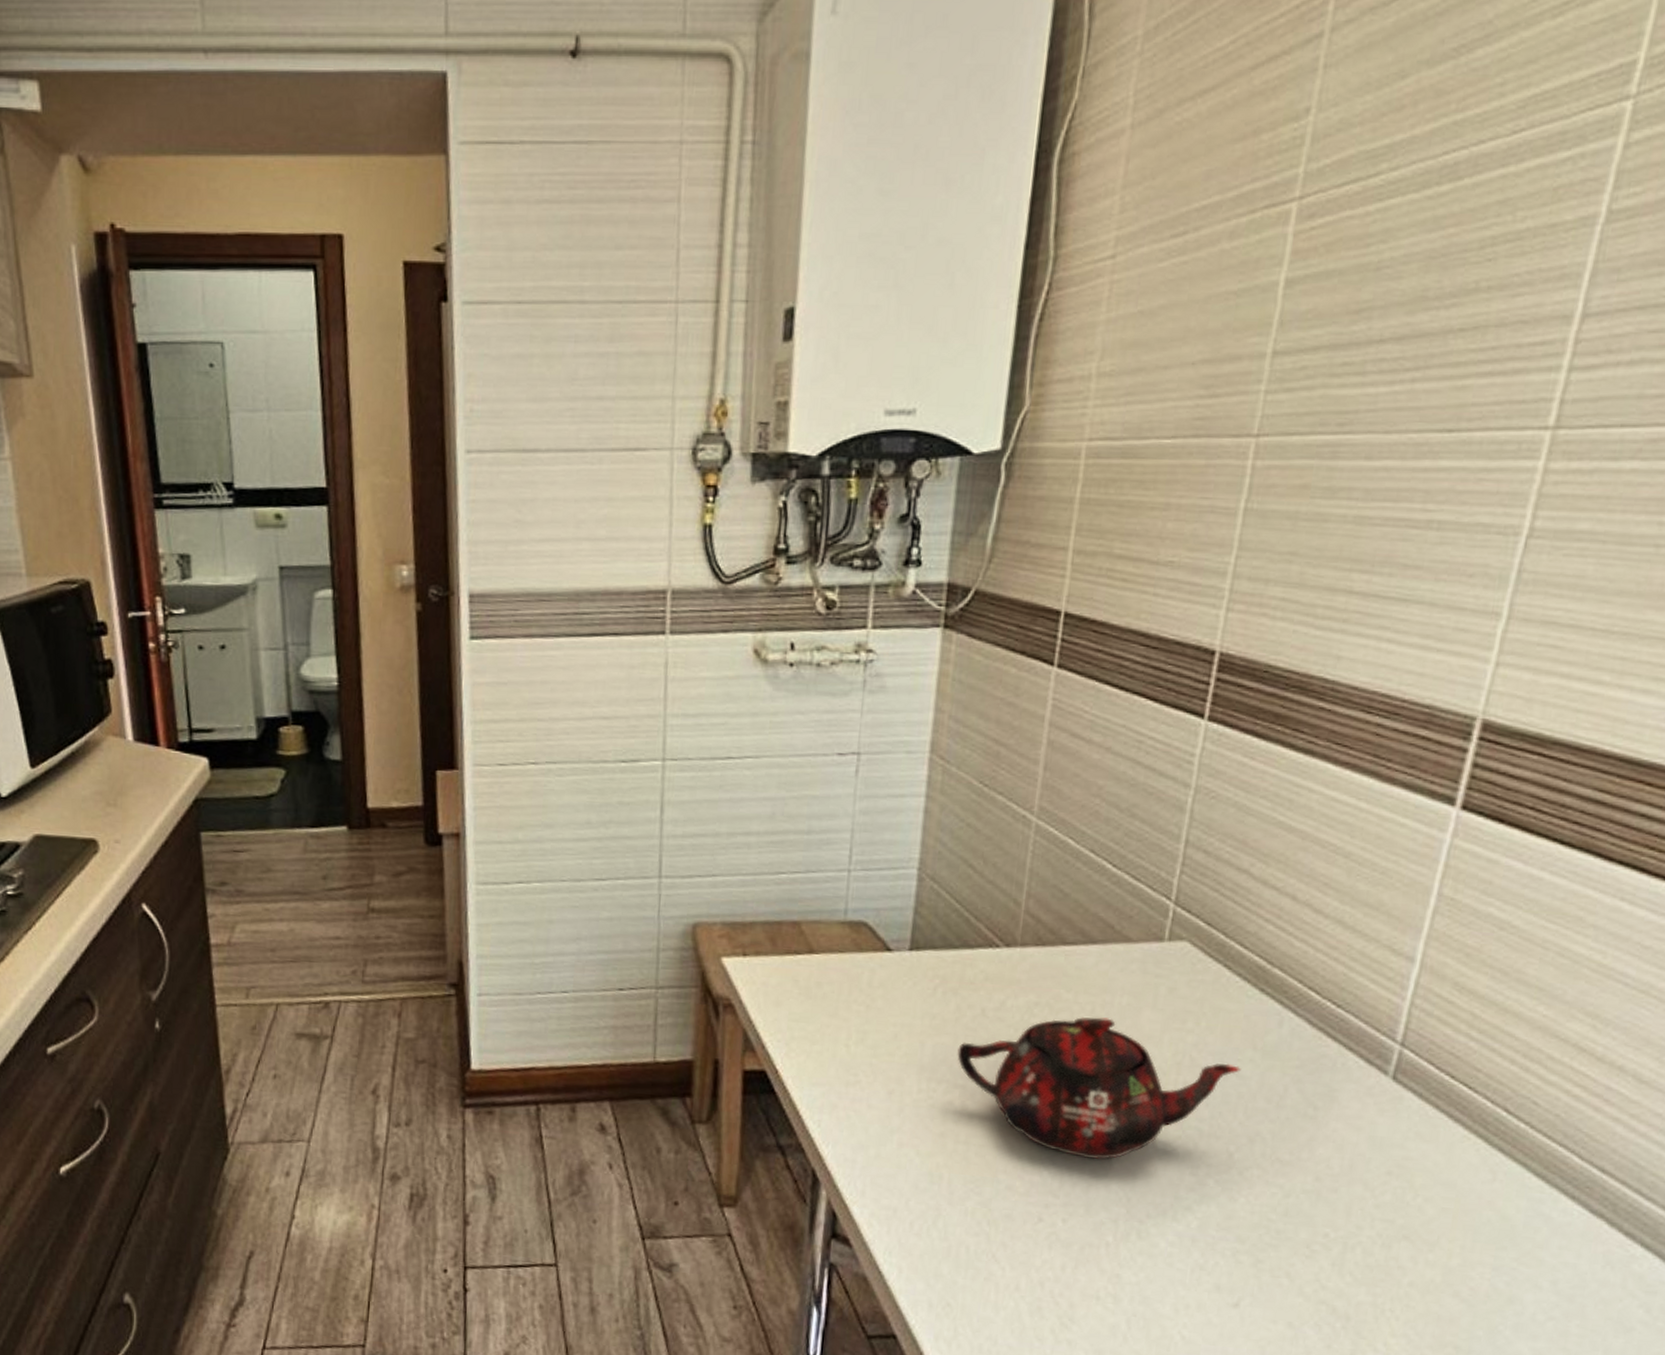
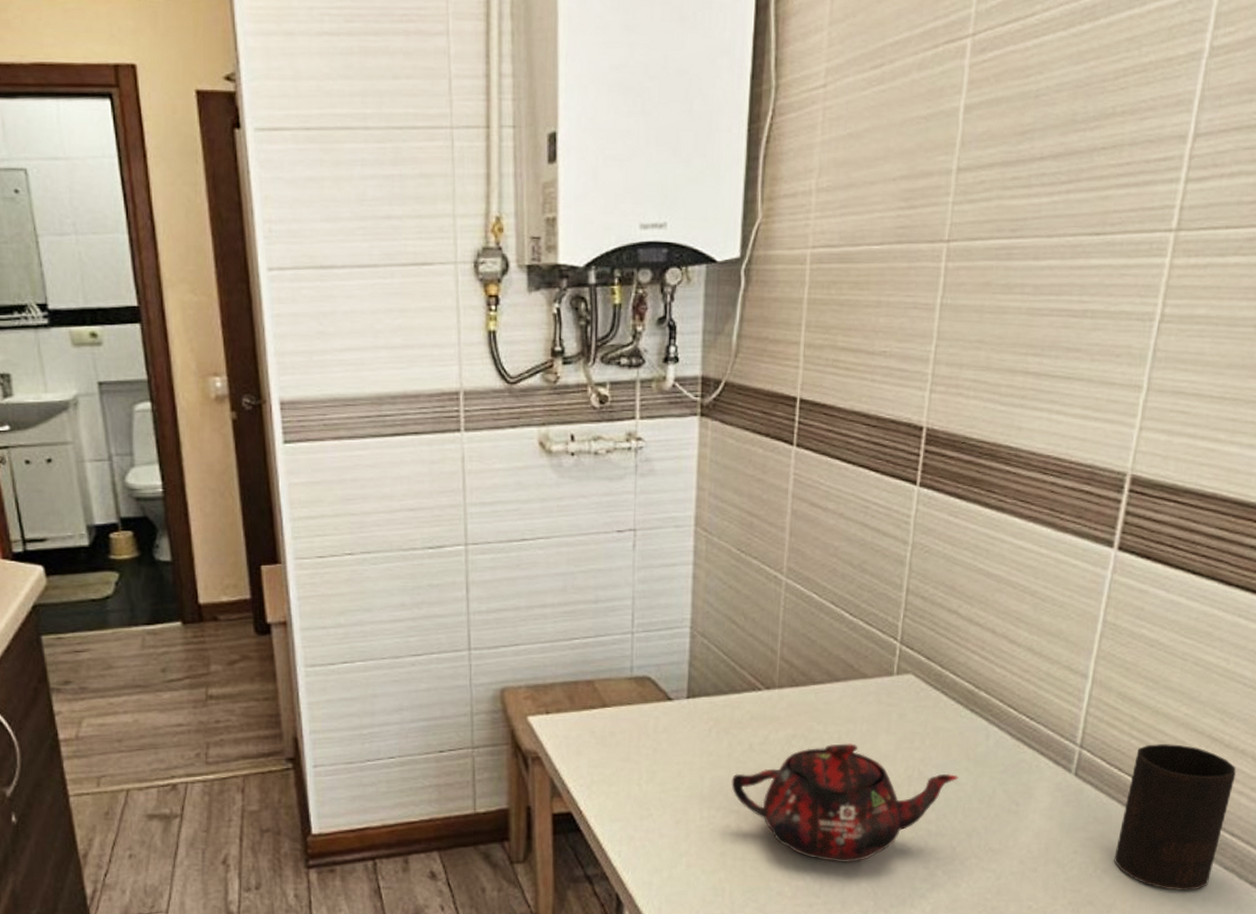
cup: none [1440,1049,1611,1236] -> present [1114,744,1236,892]

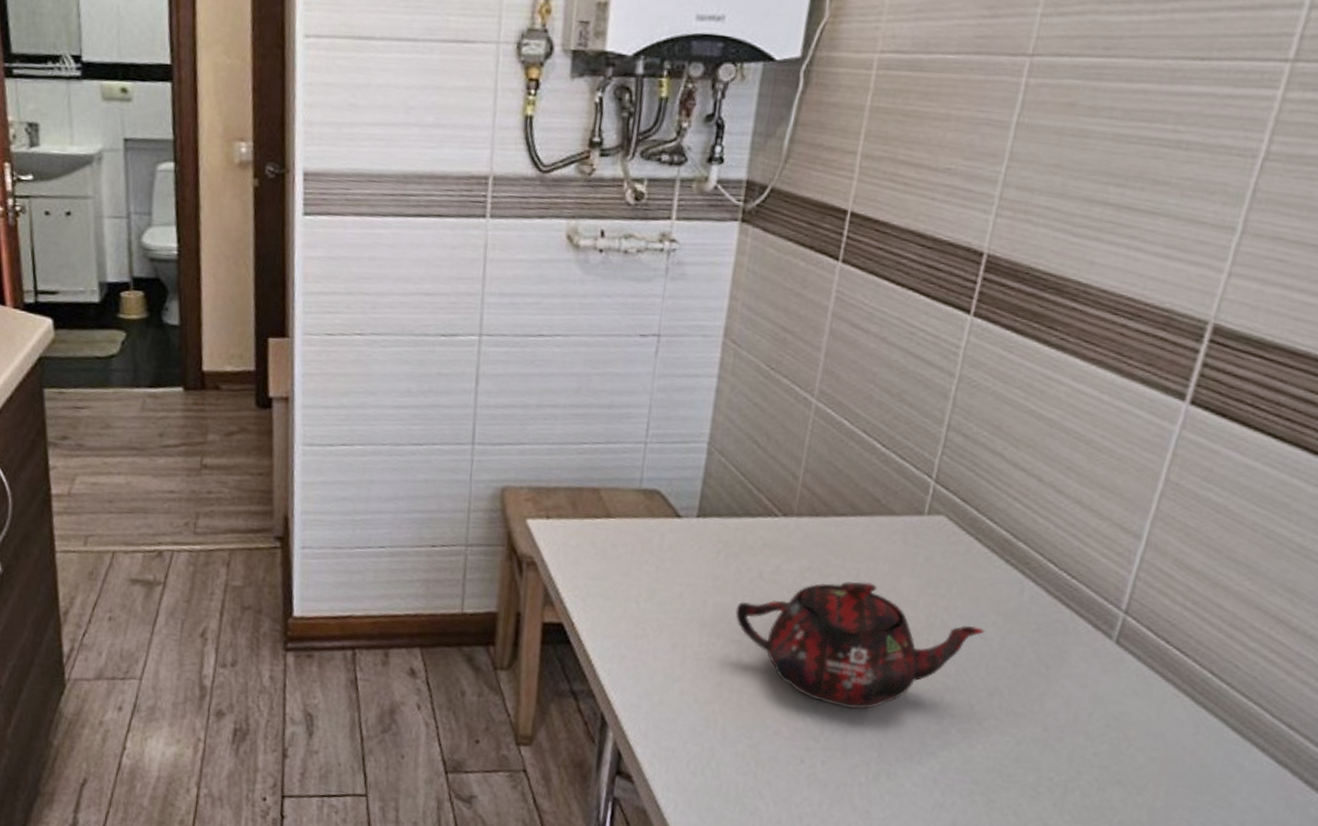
cup: present [1114,744,1236,892] -> none [1150,618,1302,783]

